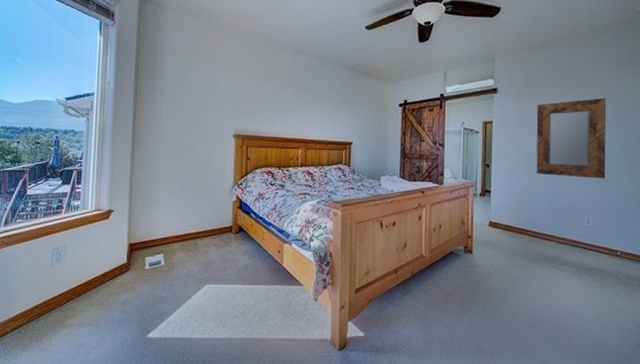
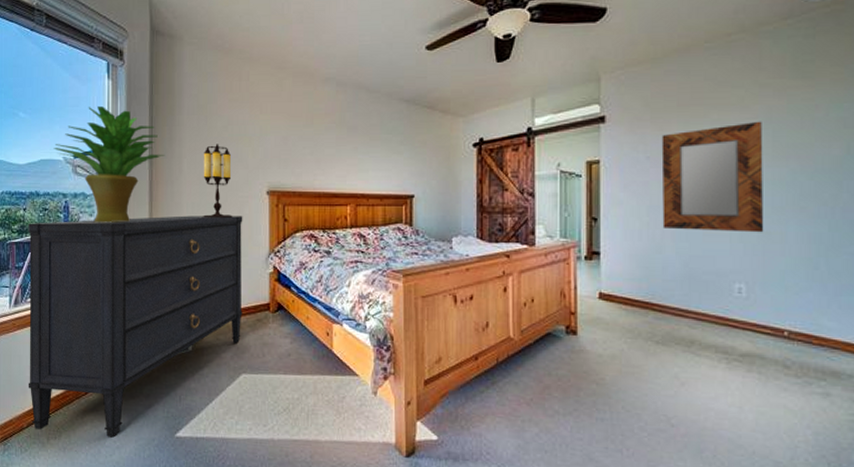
dresser: none [13,152,213,339] -> present [28,215,243,438]
potted plant: none [47,57,148,157] -> present [53,105,165,223]
table lamp: none [177,94,205,156] -> present [202,144,233,219]

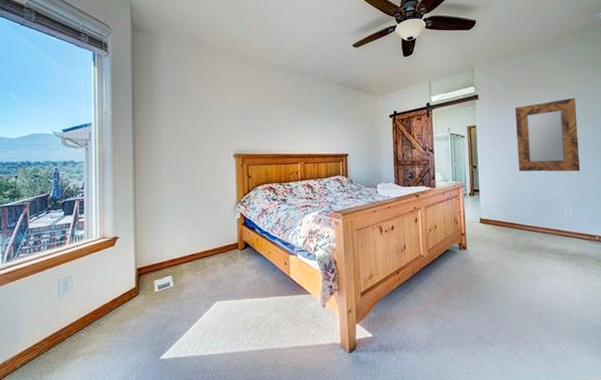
dresser: present [28,215,243,438] -> none [20,175,216,368]
potted plant: present [53,105,165,223] -> none [43,88,146,185]
table lamp: present [202,144,233,219] -> none [179,118,206,178]

